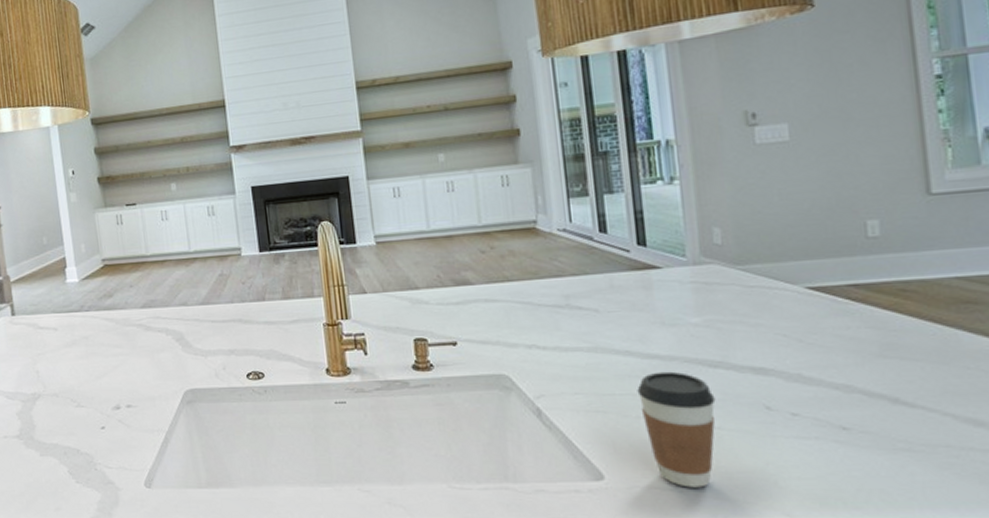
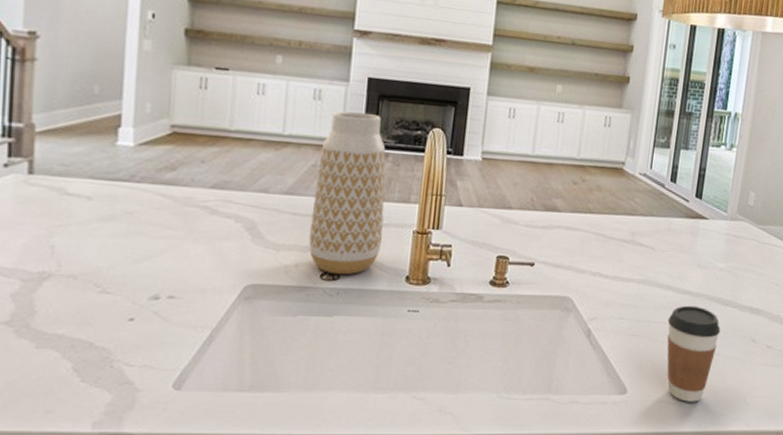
vase: none [223,218,296,374] -> present [309,111,386,275]

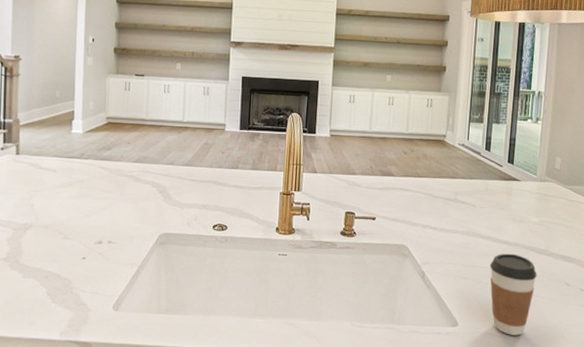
vase: present [309,111,386,275] -> none [204,102,258,227]

